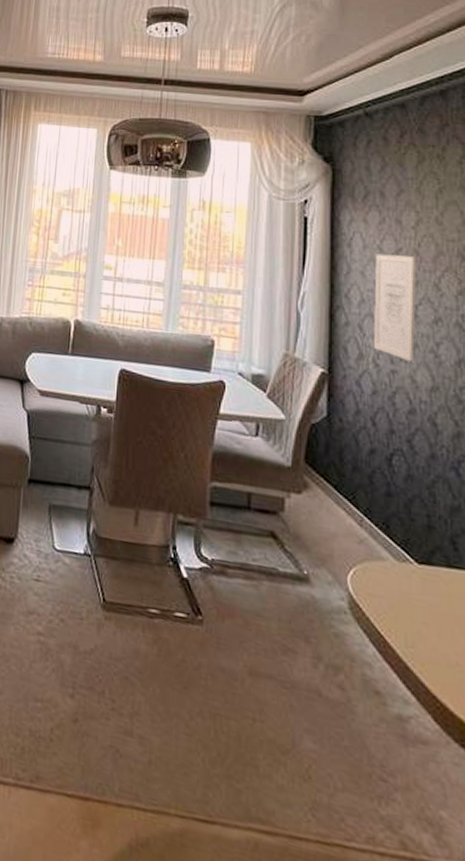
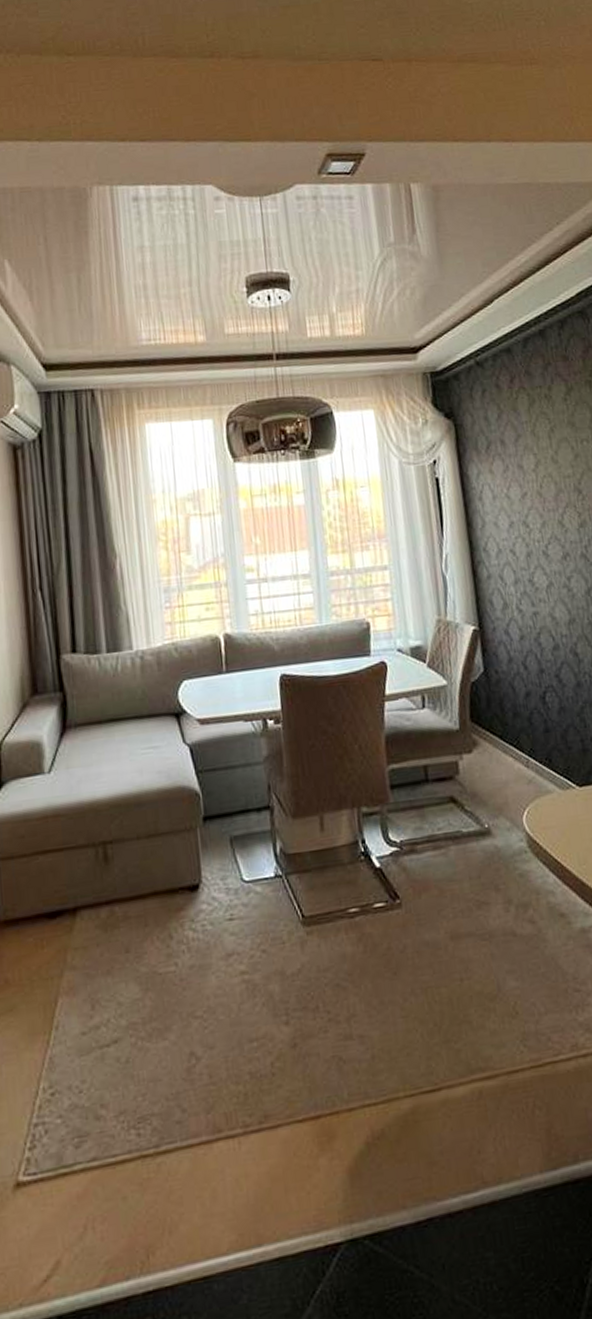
wall art: present [373,253,417,361] -> none [505,498,551,600]

